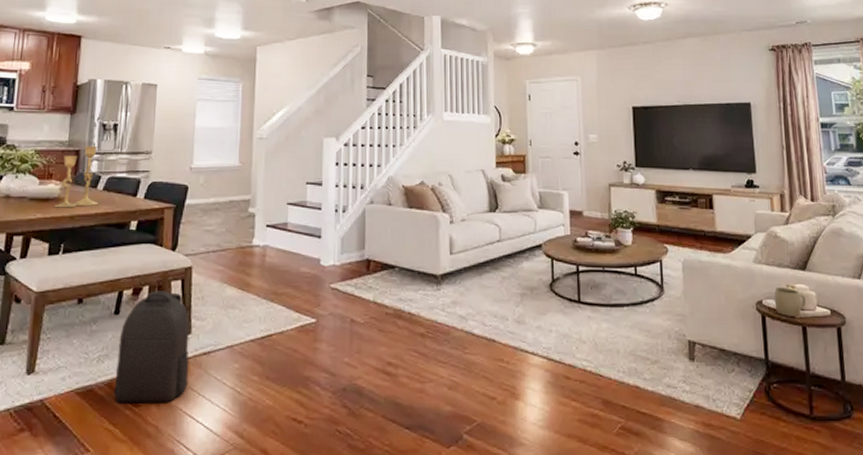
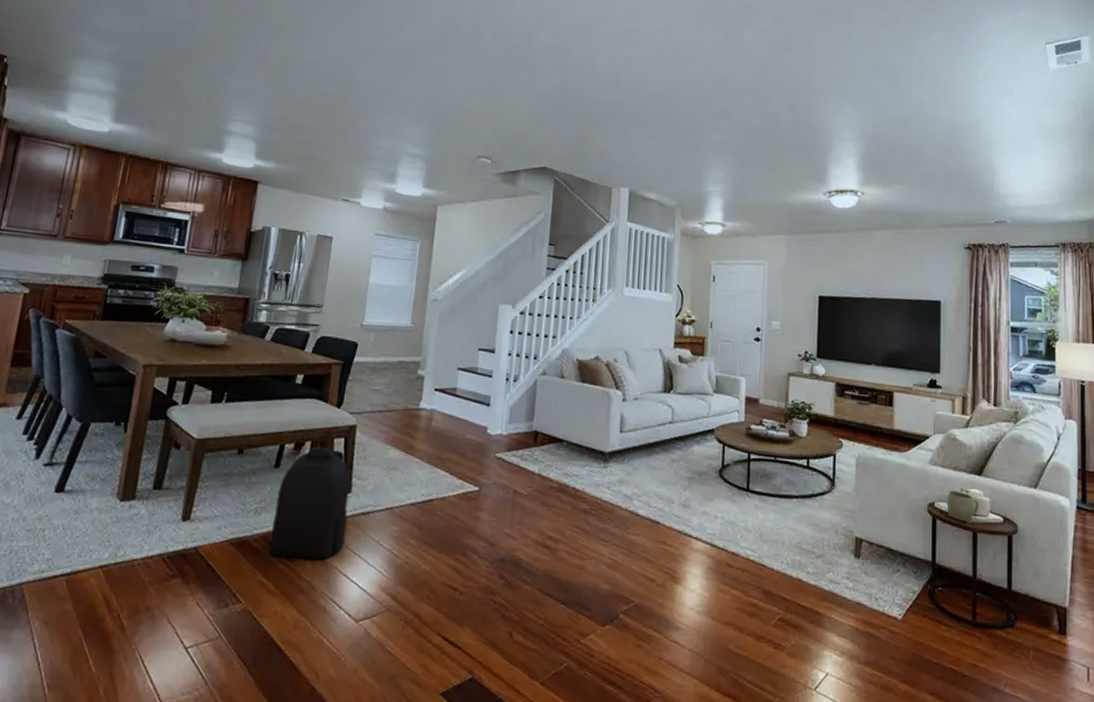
candlestick: present [54,145,99,208] -> none [220,294,268,357]

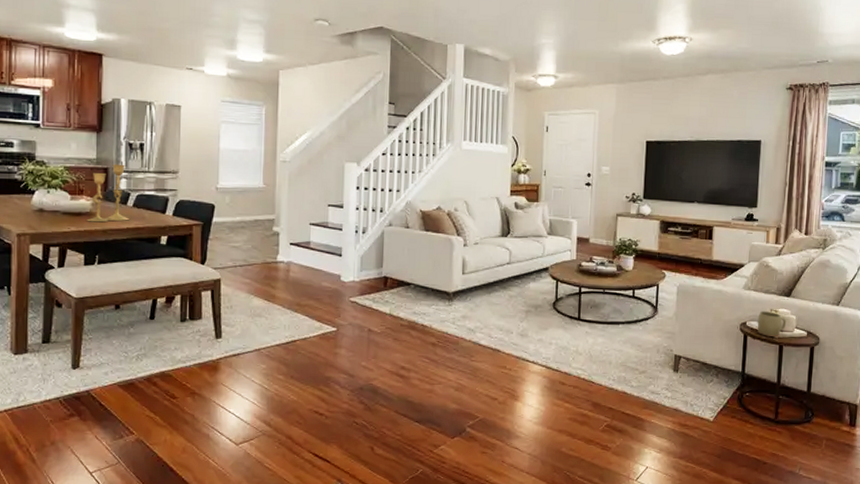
candlestick: none [220,294,268,357] -> present [87,164,129,223]
backpack: present [269,446,350,560] -> none [153,299,221,396]

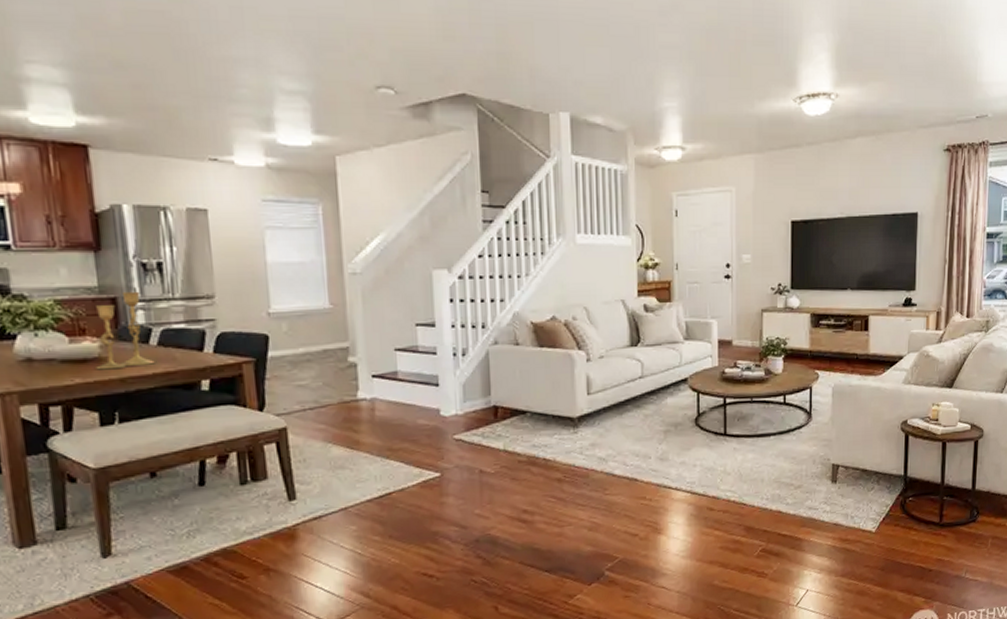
mug: present [757,311,786,337] -> none [918,406,949,434]

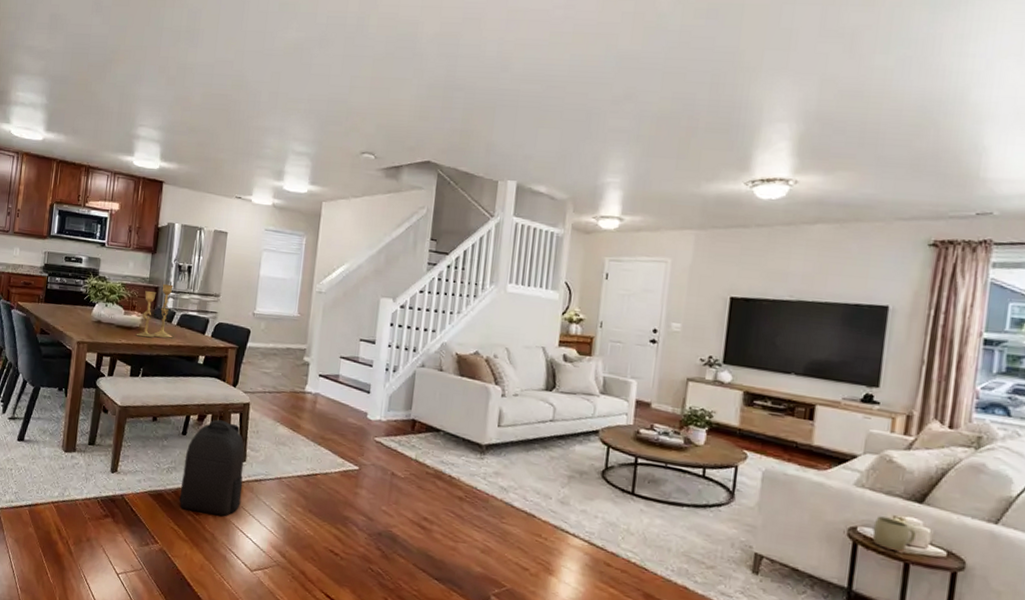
backpack: none [209,456,300,578] -> present [179,419,245,516]
mug: none [918,406,949,434] -> present [872,516,916,552]

